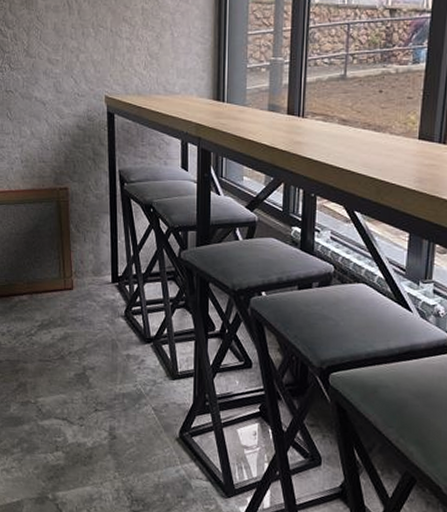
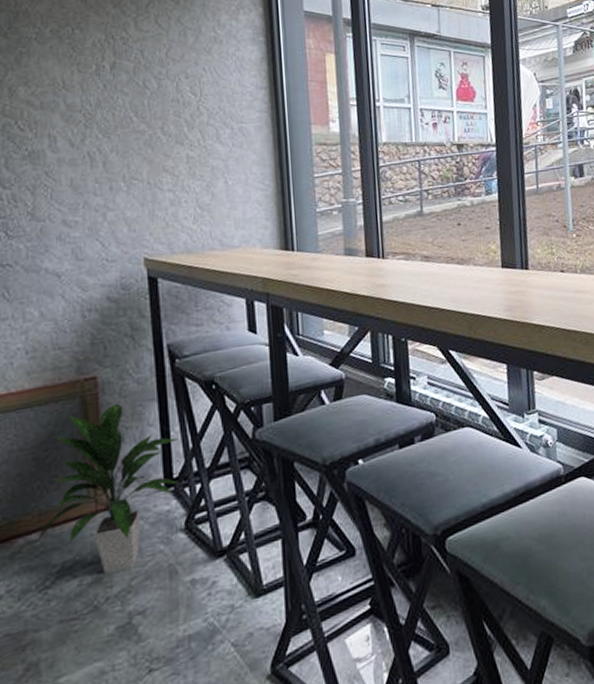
indoor plant: none [27,211,124,336] -> present [38,403,181,574]

